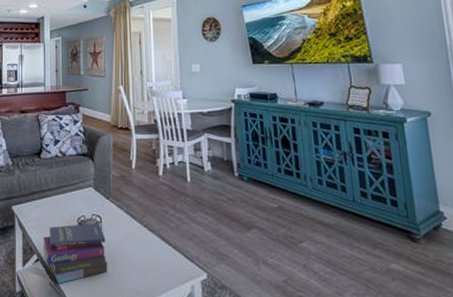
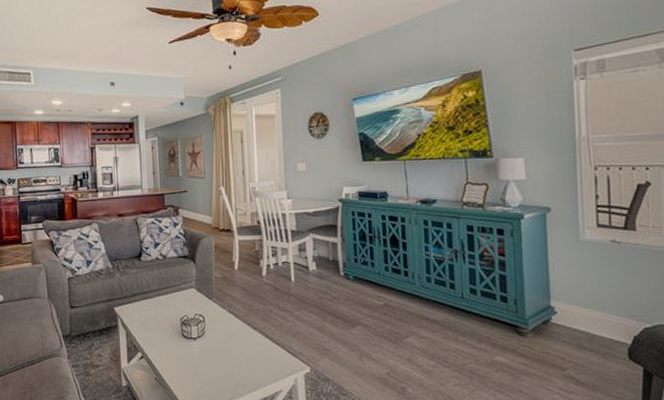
books: present [43,223,108,284] -> none [146,322,212,378]

